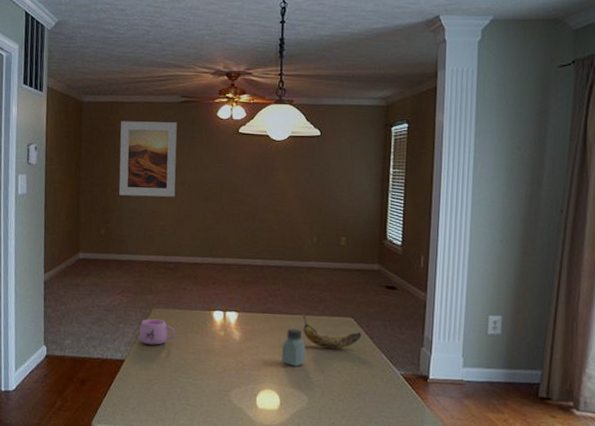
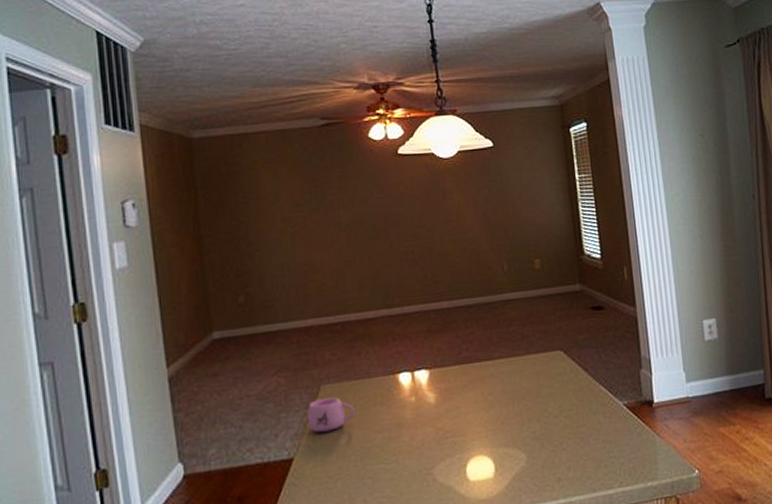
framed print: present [119,121,177,197] -> none [246,150,331,250]
saltshaker: present [282,328,306,366] -> none [487,375,516,421]
banana: present [302,314,362,349] -> none [505,356,575,392]

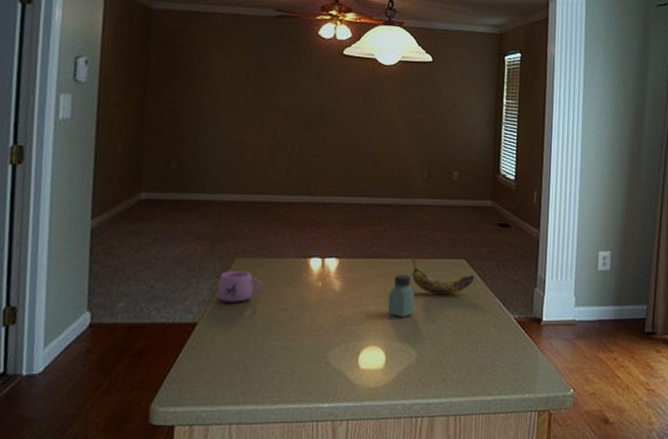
saltshaker: none [487,375,516,421] -> present [388,274,415,317]
banana: none [505,356,575,392] -> present [412,257,475,295]

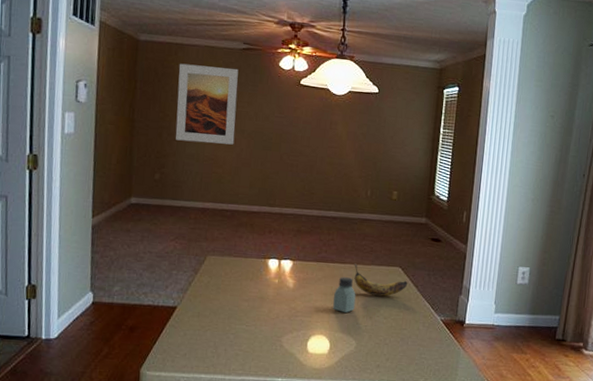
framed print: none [196,34,271,126] -> present [175,63,239,145]
mug: present [216,271,263,302] -> none [191,266,230,292]

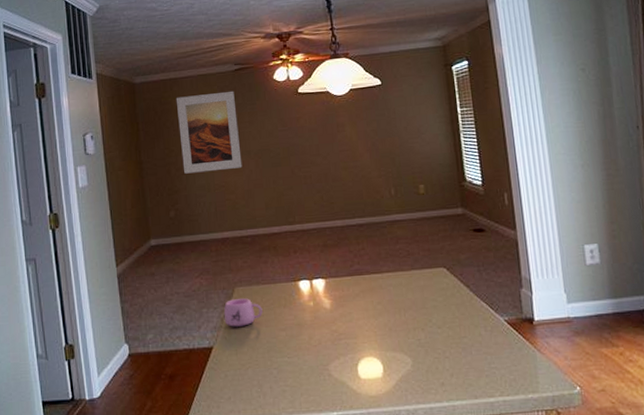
mug: none [191,266,230,292] -> present [223,298,263,327]
saltshaker: present [333,277,356,313] -> none [376,288,403,328]
banana: present [354,263,408,297] -> none [392,271,457,304]

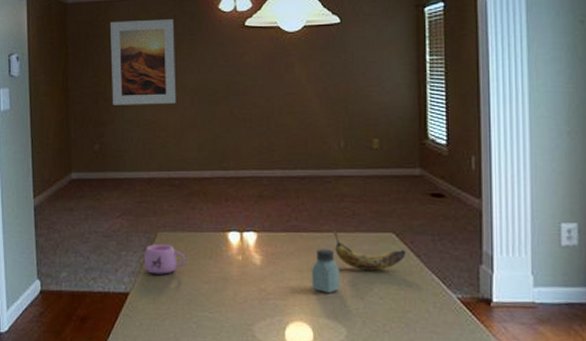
saltshaker: none [376,288,403,328] -> present [312,249,340,293]
banana: none [392,271,457,304] -> present [333,231,406,271]

